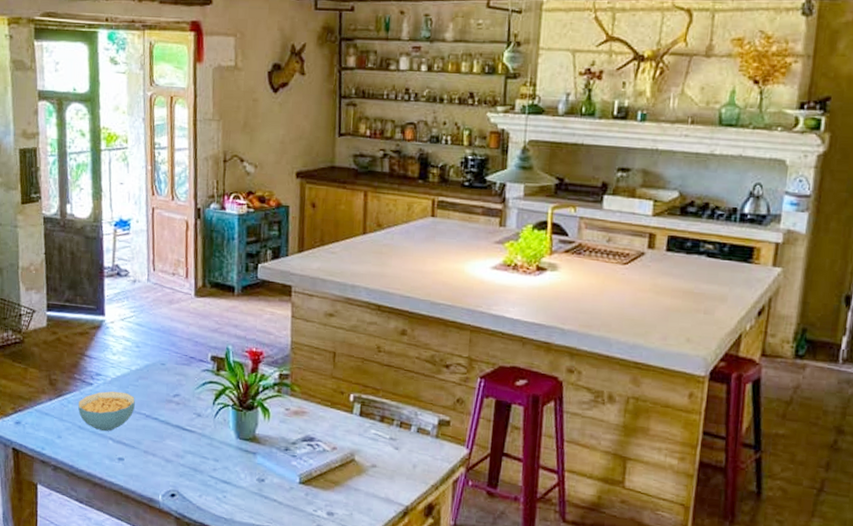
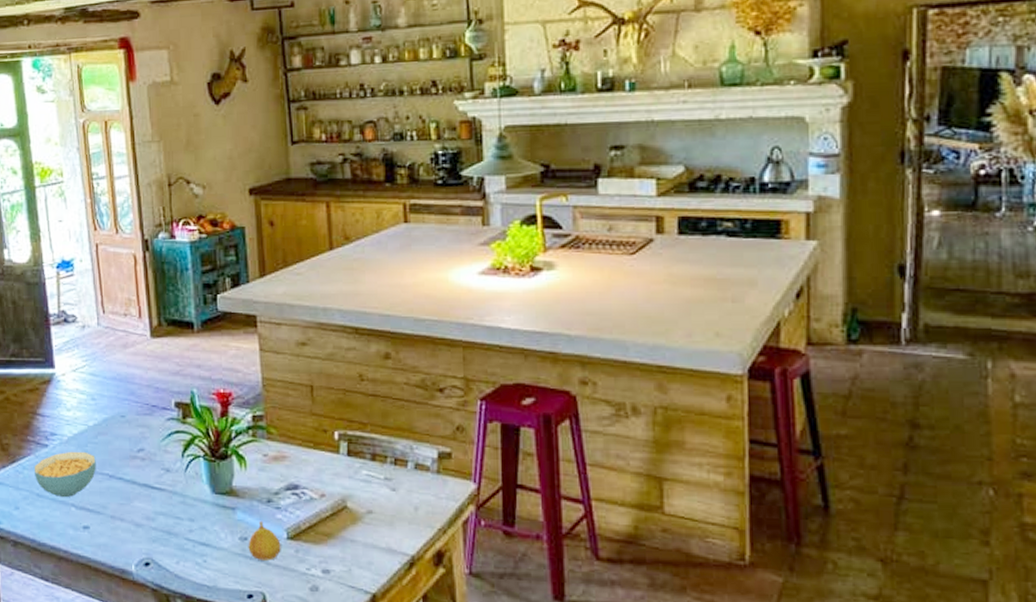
fruit: none [264,465,293,501] -> present [248,520,281,561]

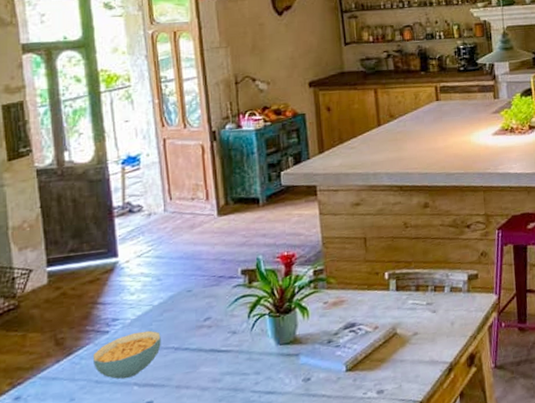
fruit: present [248,520,281,561] -> none [311,360,341,396]

